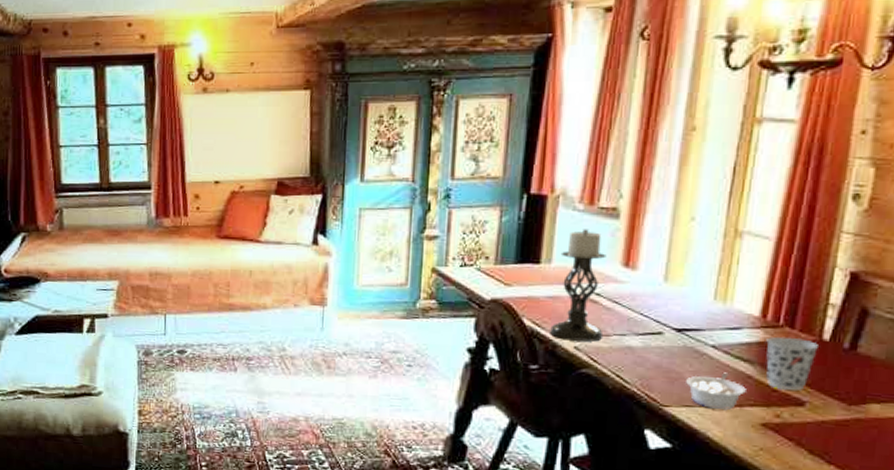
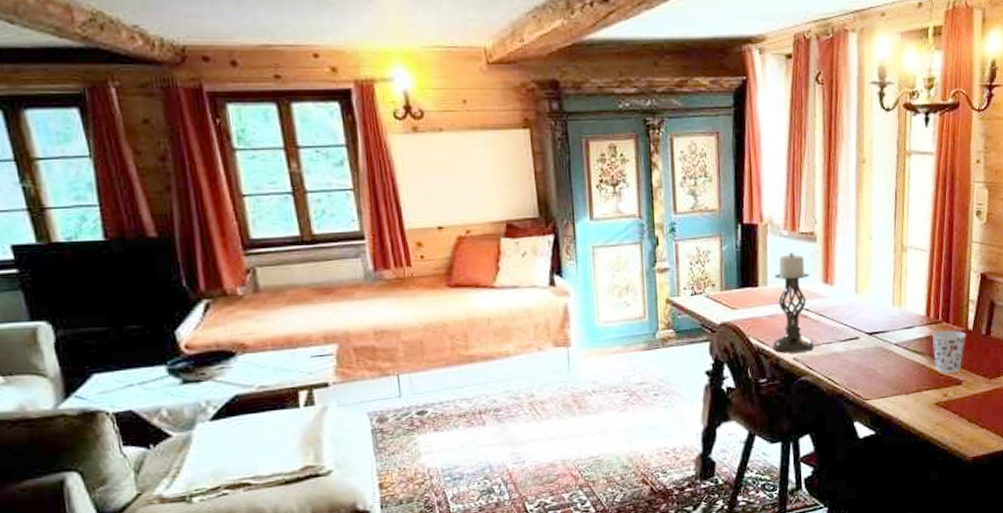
legume: present [686,372,746,411] -> none [880,365,922,397]

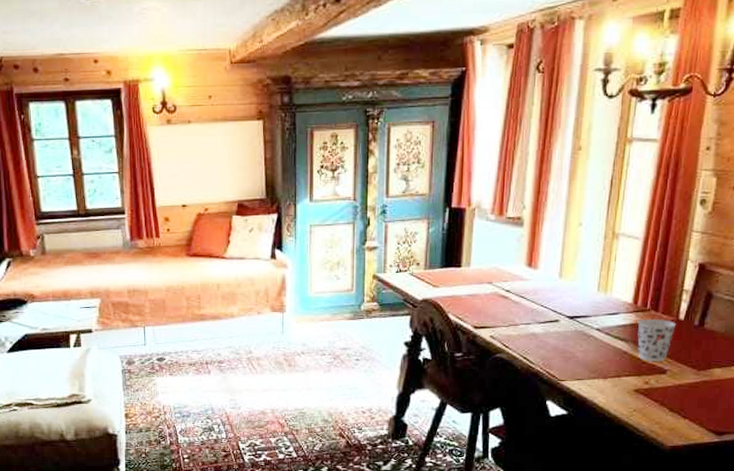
candle holder: present [773,252,815,353] -> none [471,236,514,331]

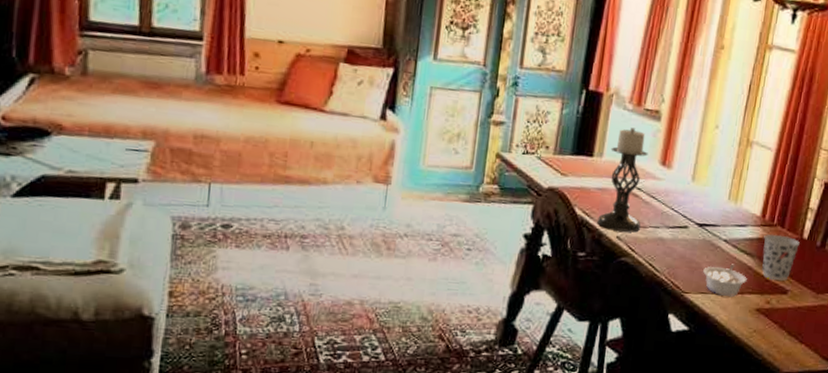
candle holder: none [471,236,514,331] -> present [597,127,648,232]
legume: none [577,350,623,381] -> present [703,263,747,298]

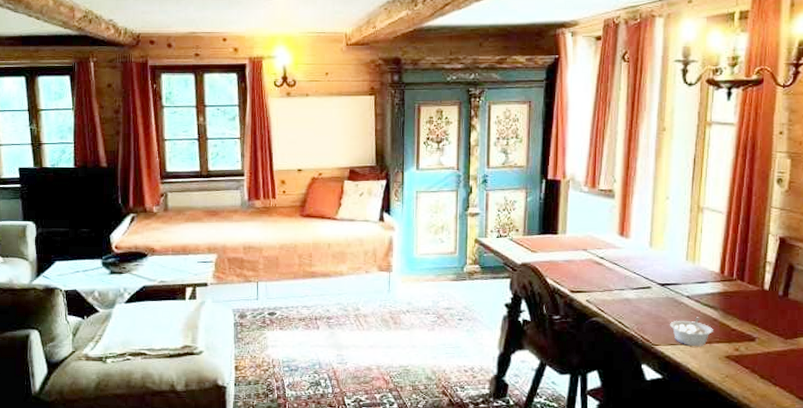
candle holder: present [597,127,648,232] -> none [567,206,608,296]
cup: present [762,234,800,281] -> none [725,287,761,329]

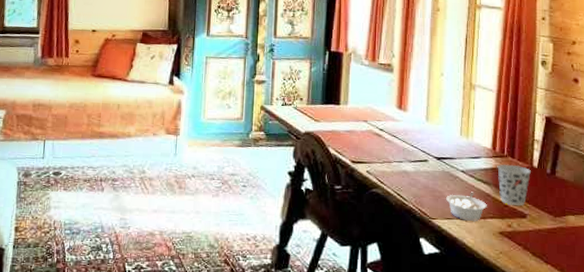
cup: none [725,287,761,329] -> present [497,164,531,206]

